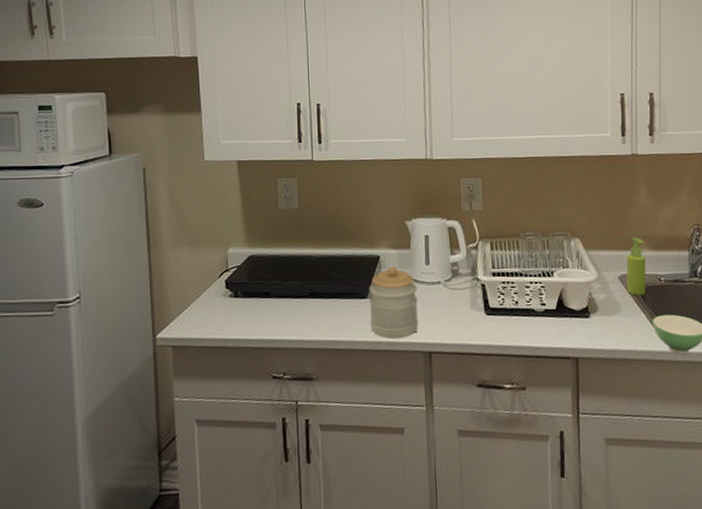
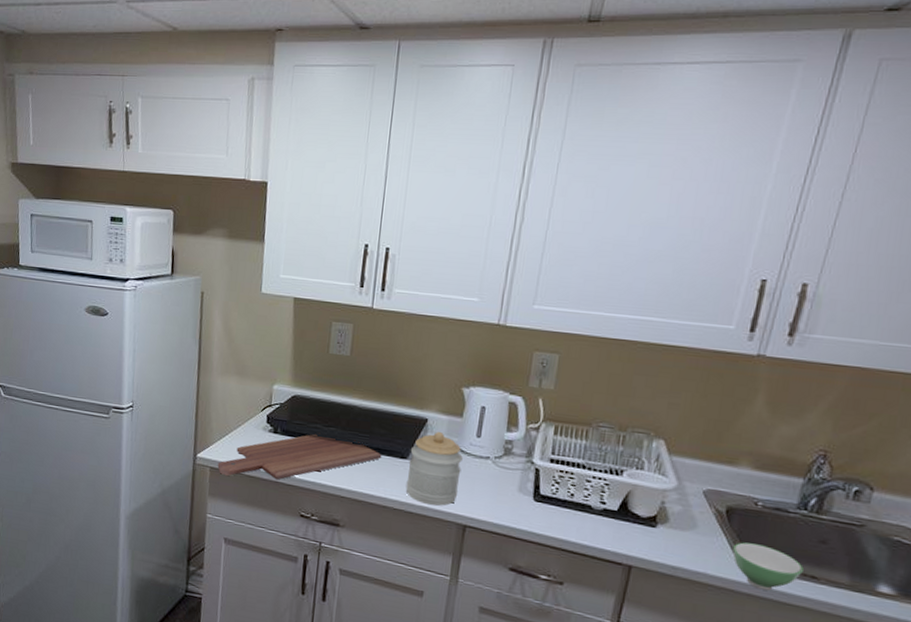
cutting board: none [180,288,343,353] -> present [217,433,382,480]
soap dispenser: present [626,237,646,296] -> none [710,451,747,517]

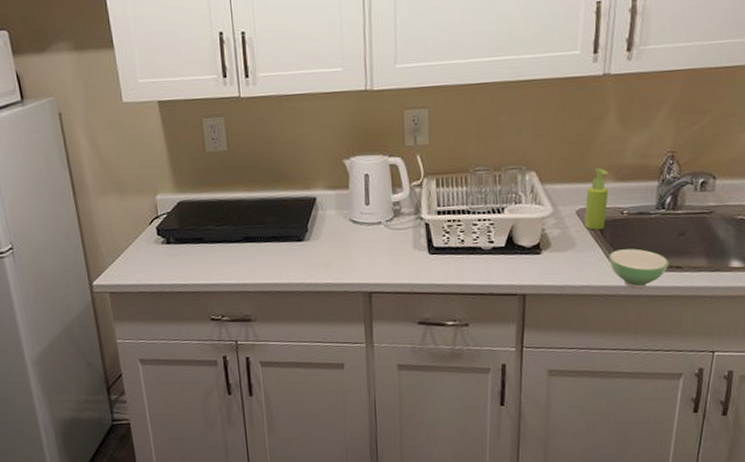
cutting board: present [217,433,382,480] -> none [116,233,279,298]
jar: present [406,431,463,507] -> none [305,207,358,281]
soap dispenser: none [710,451,747,517] -> present [584,168,609,230]

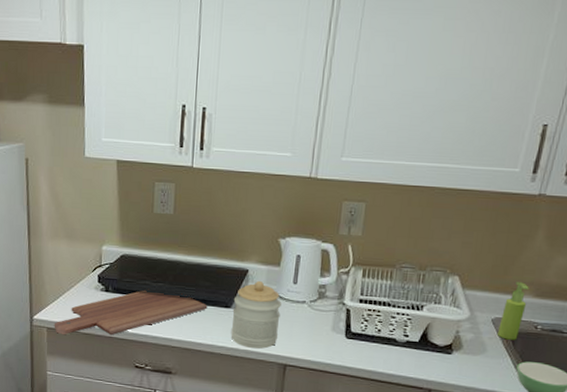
cutting board: none [116,233,279,298] -> present [54,289,208,336]
jar: none [305,207,358,281] -> present [231,280,281,350]

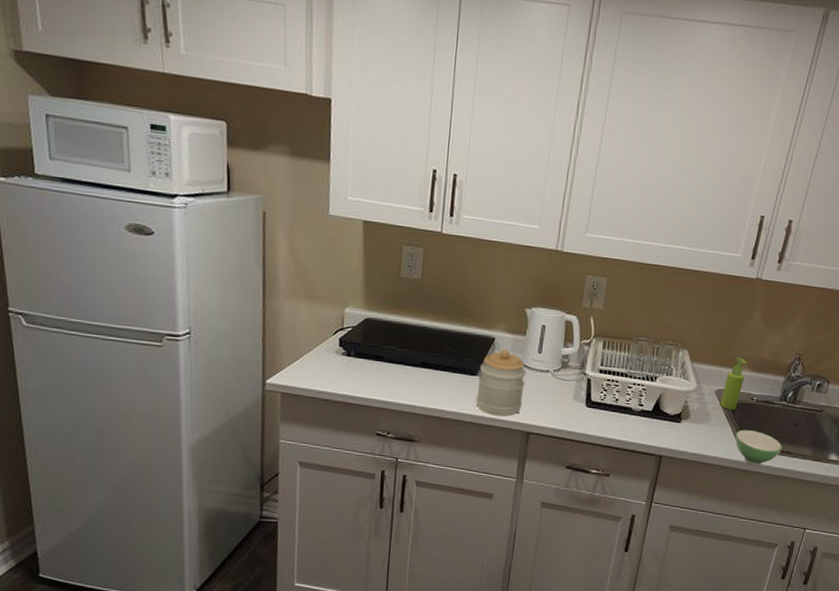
cutting board: present [54,289,208,336] -> none [289,354,454,402]

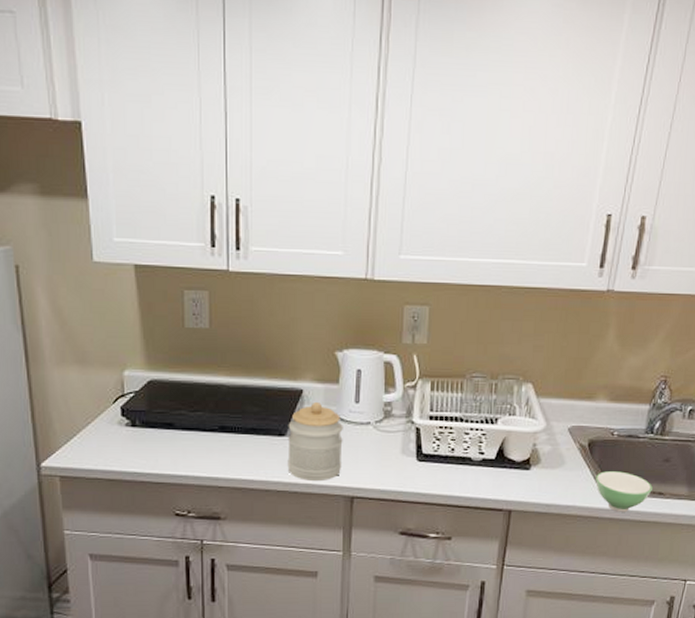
soap dispenser: present [720,357,747,410] -> none [575,386,603,449]

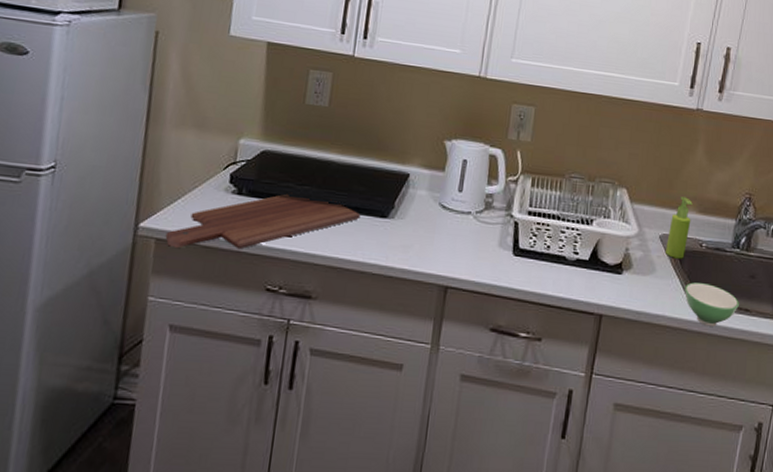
cutting board: none [68,419,258,484] -> present [165,192,361,250]
jar: present [287,401,343,482] -> none [385,186,445,268]
soap dispenser: none [575,386,603,449] -> present [666,197,693,259]

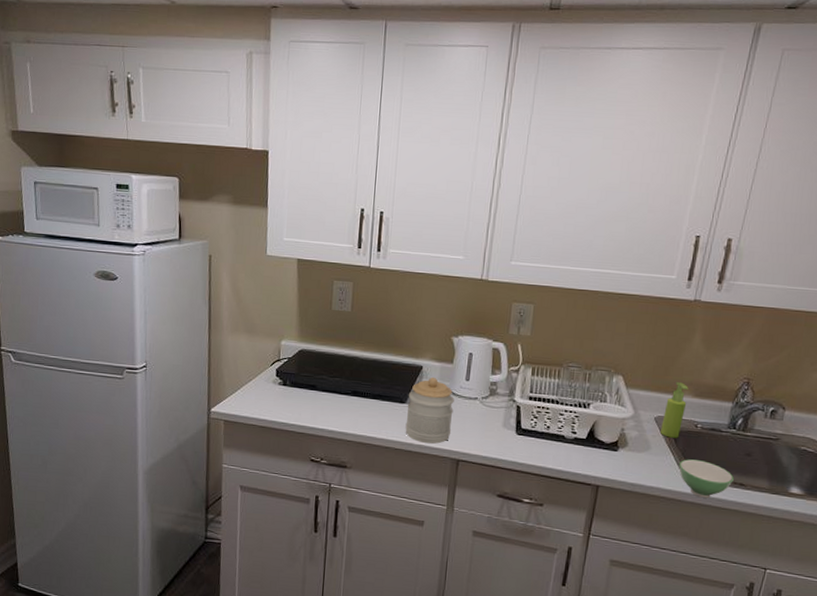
cutting board: present [165,192,361,250] -> none [231,383,383,429]
jar: none [385,186,445,268] -> present [405,377,454,445]

